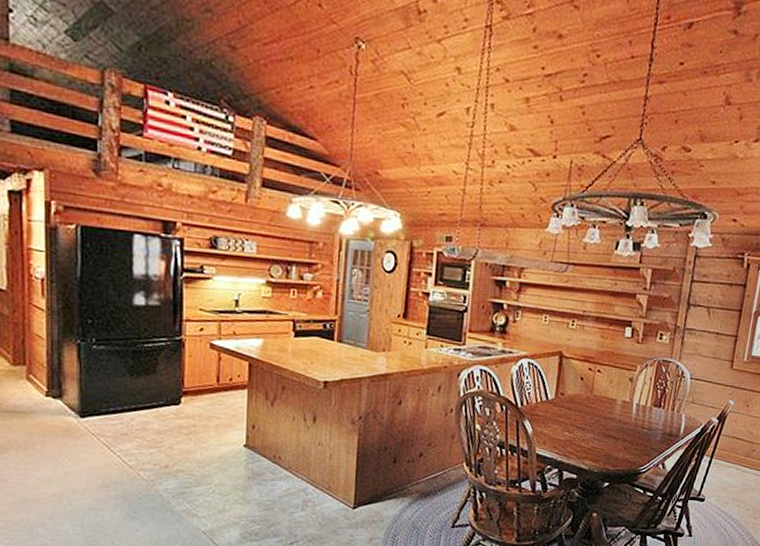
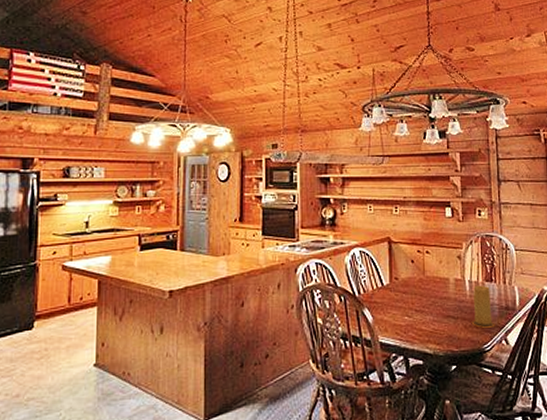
candle: none [631,409,657,451] -> present [471,285,495,328]

